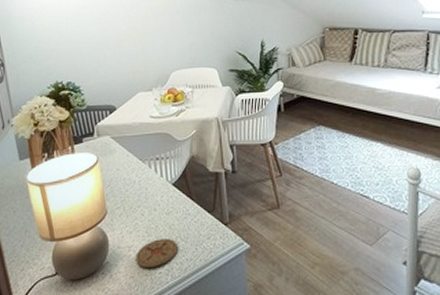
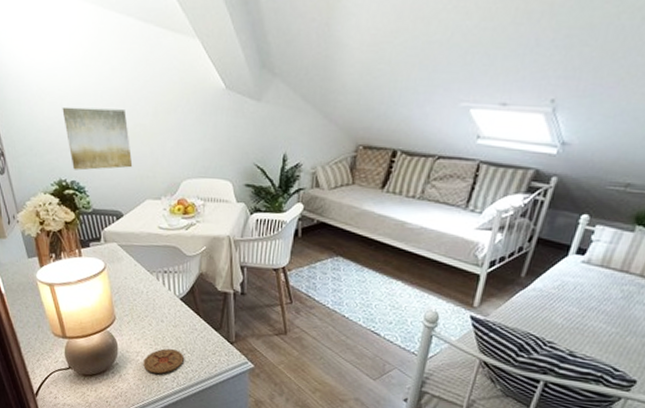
wall art: none [61,17,126,72] -> present [62,106,133,171]

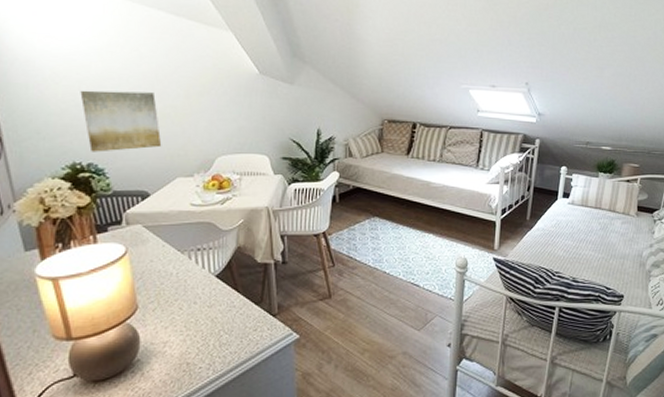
coaster: present [143,348,184,374] -> none [172,333,221,363]

